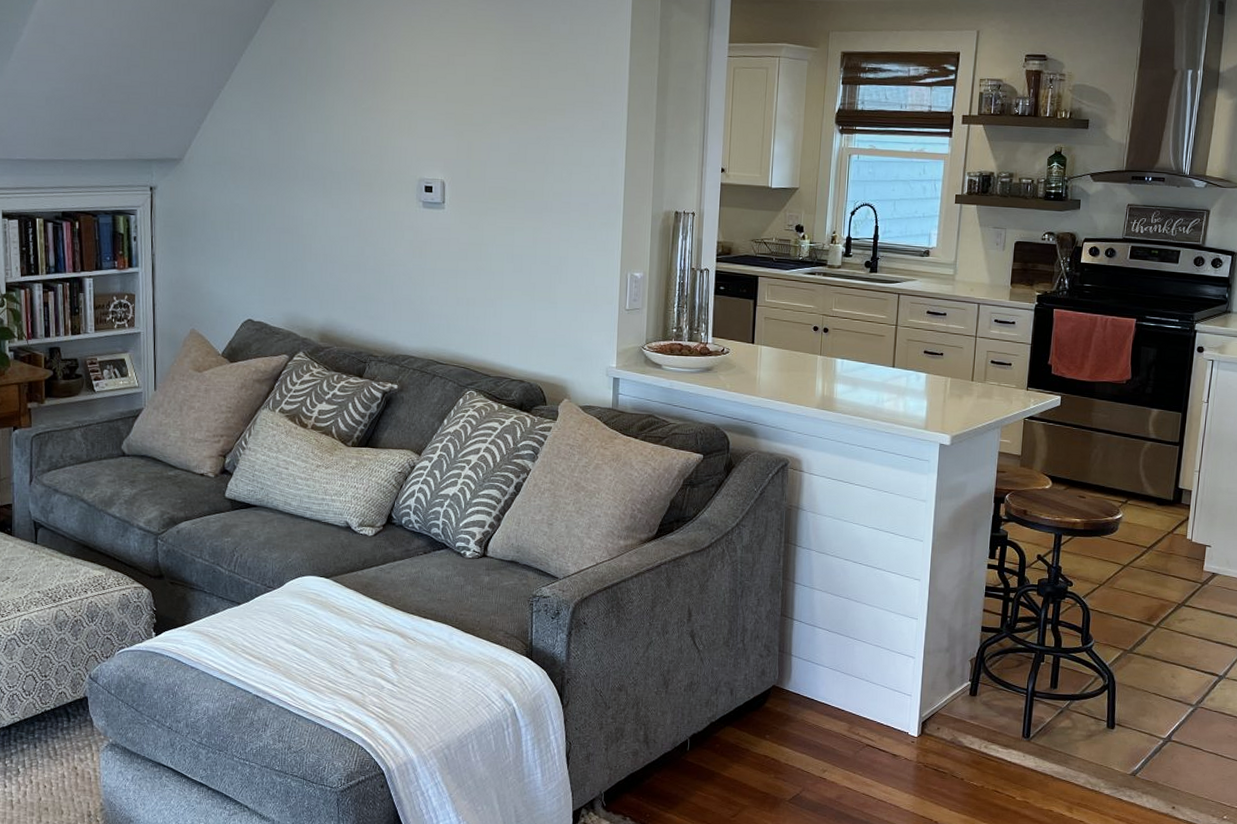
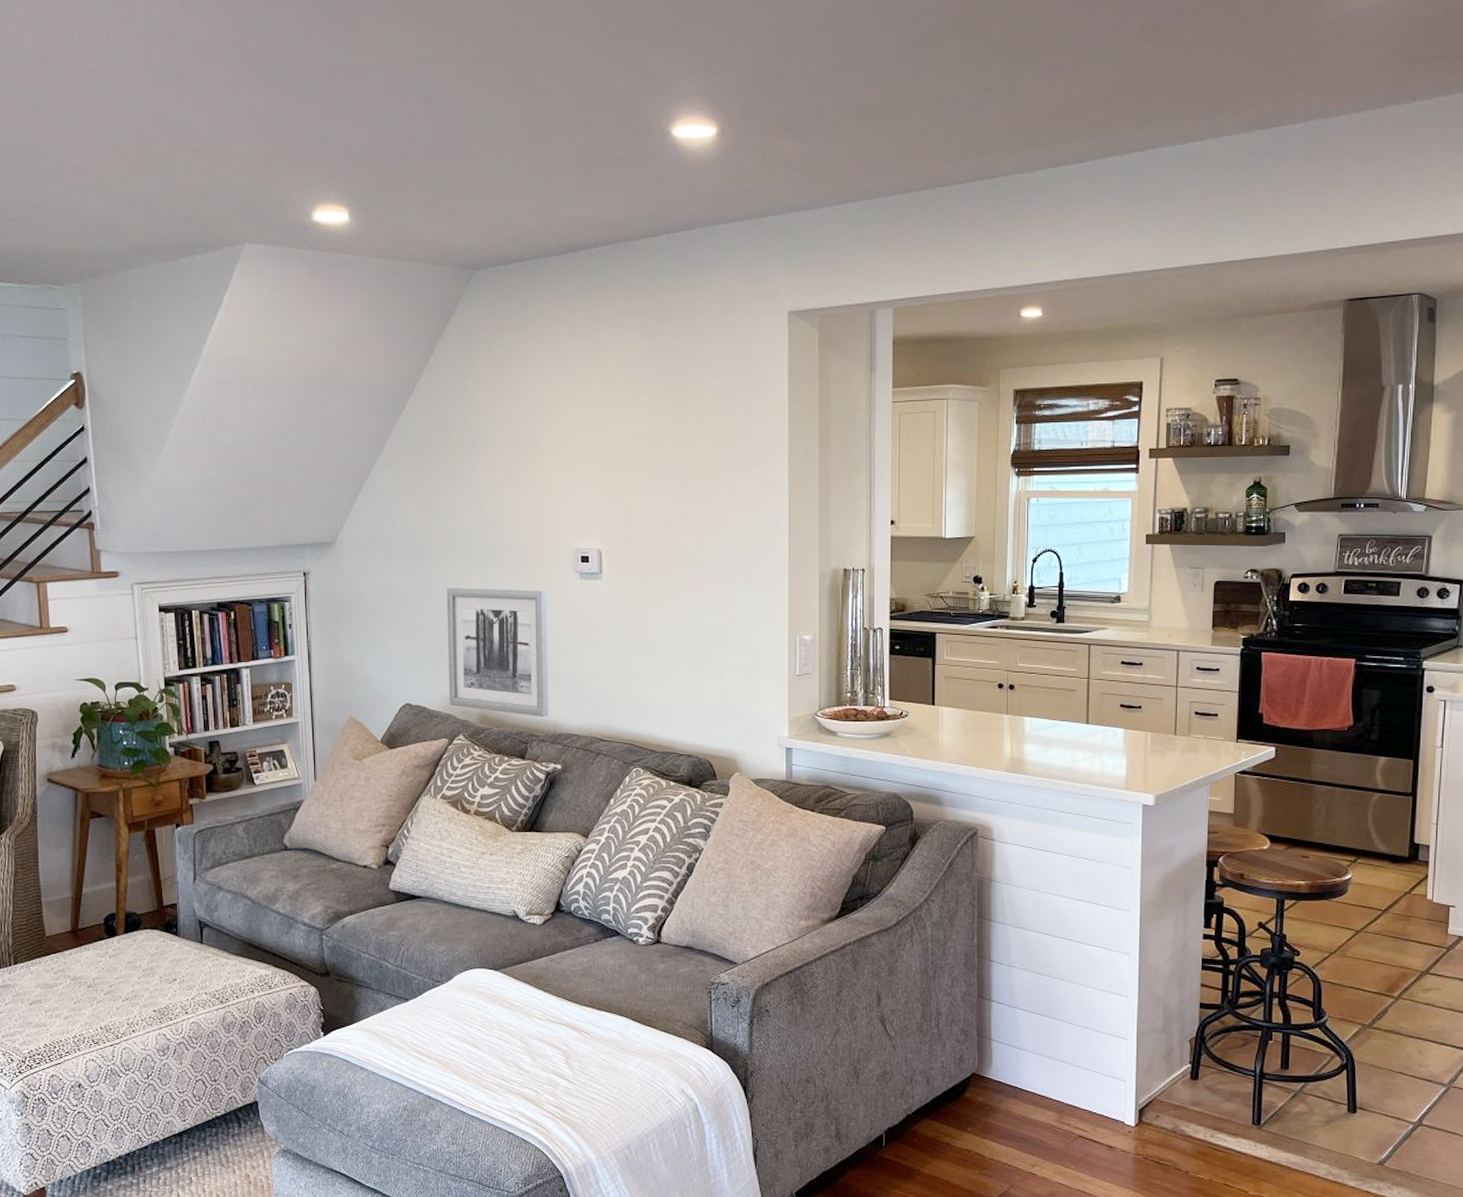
wall art: none [290,209,390,339] -> present [447,588,548,718]

